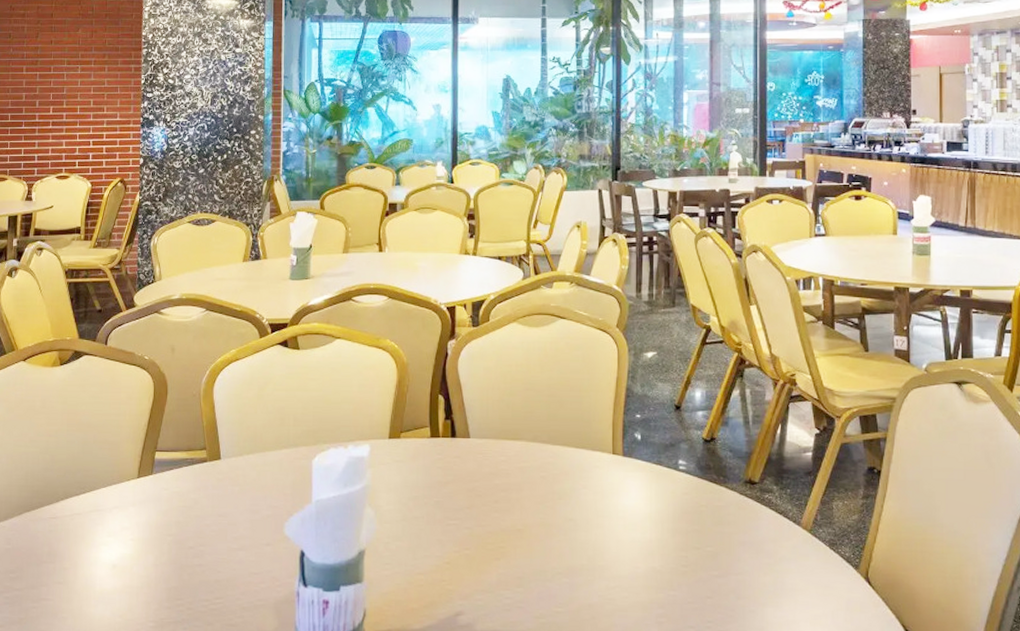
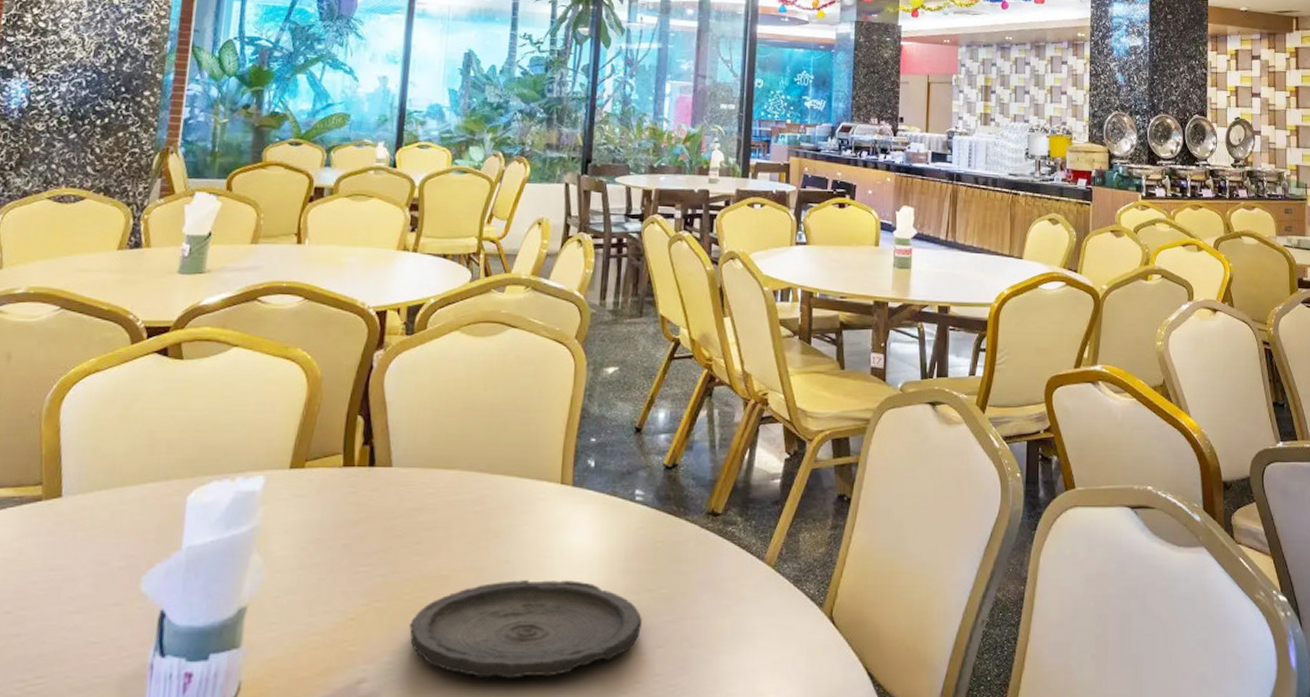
plate: none [494,535,691,618] -> present [409,580,642,679]

